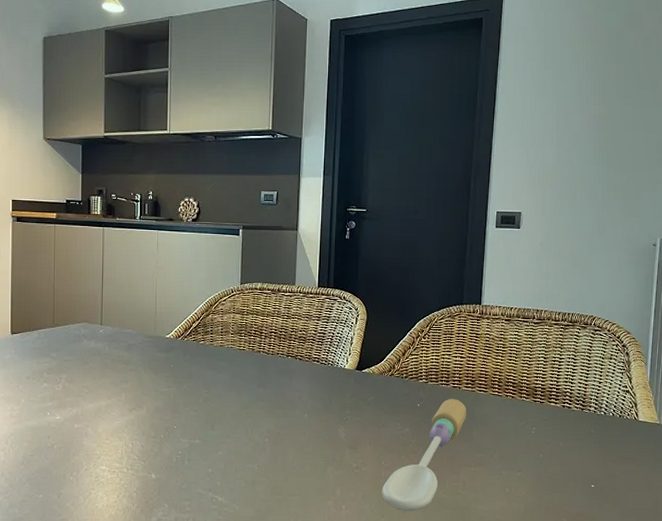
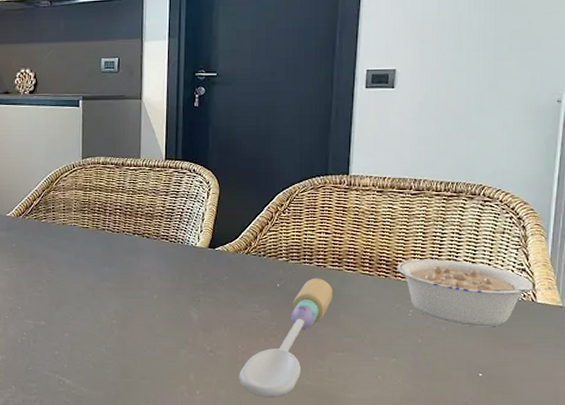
legume: none [522,381,654,443] -> present [397,259,556,327]

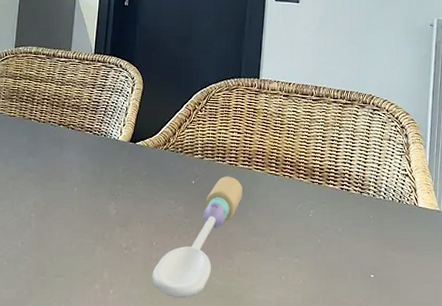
legume: present [397,259,556,327] -> none [300,161,434,229]

